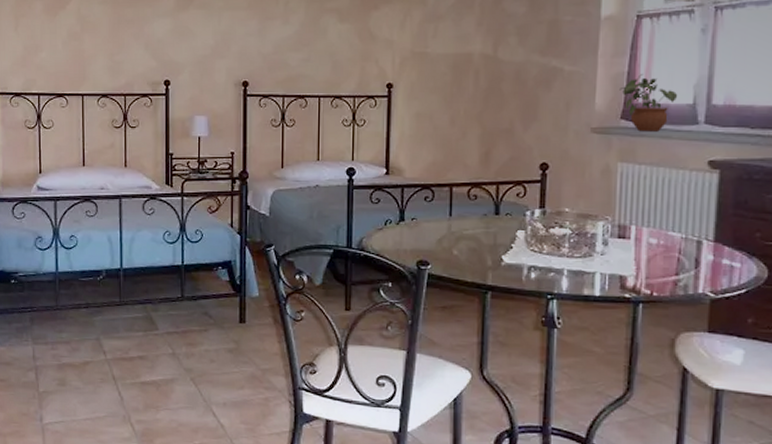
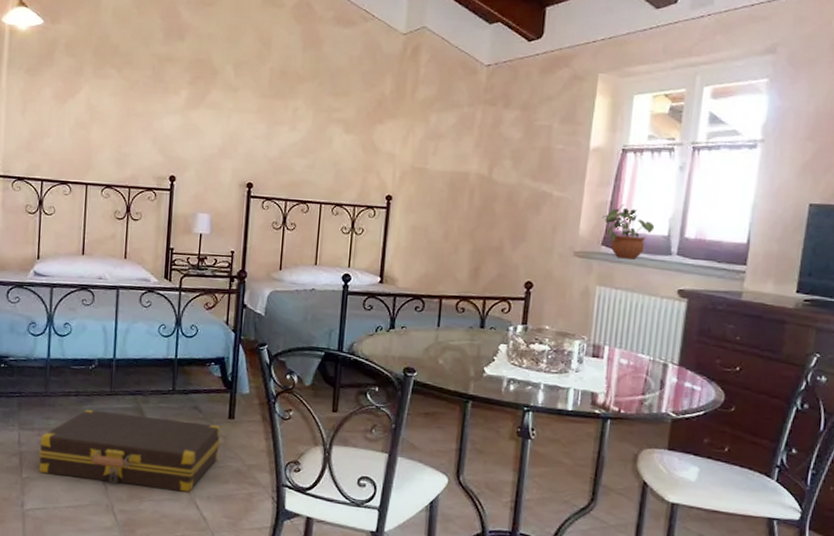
suitcase: none [54,321,233,400] -> present [39,410,221,492]

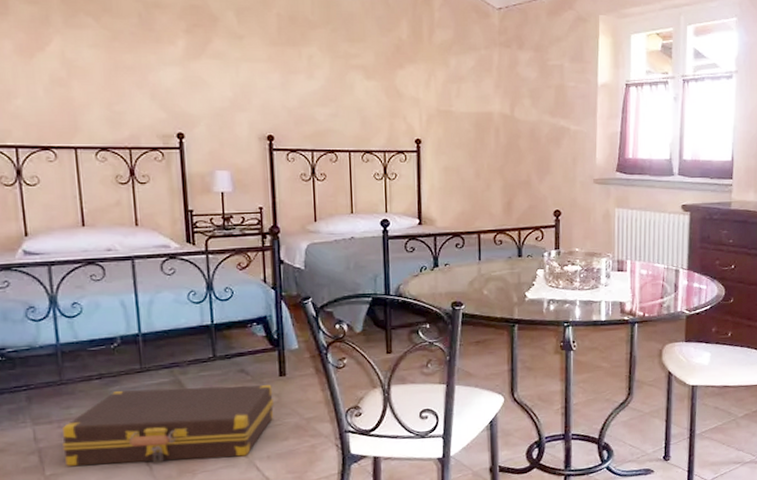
potted plant: present [602,204,655,260] -> none [614,134,659,182]

